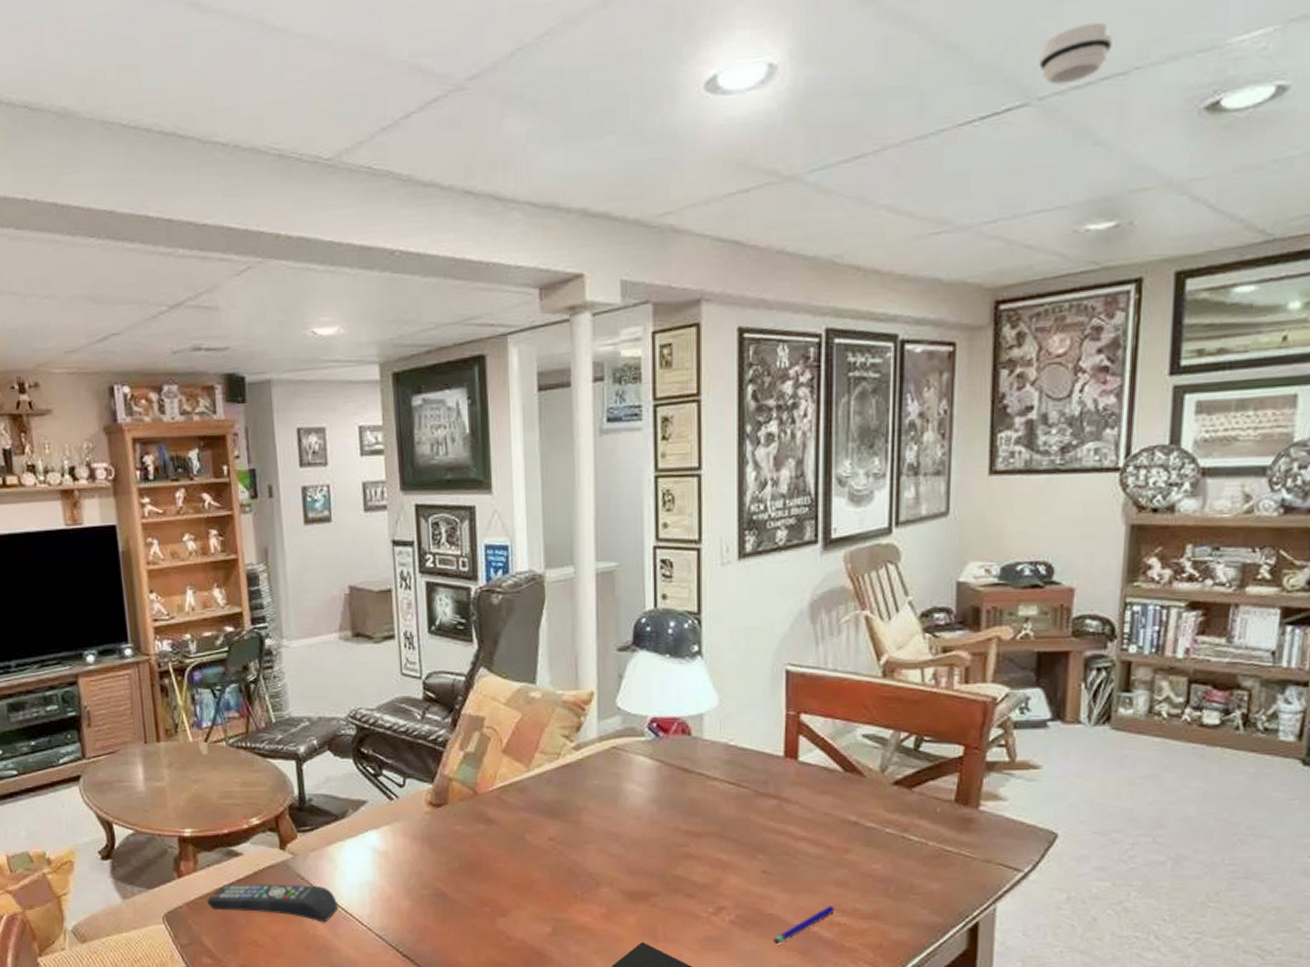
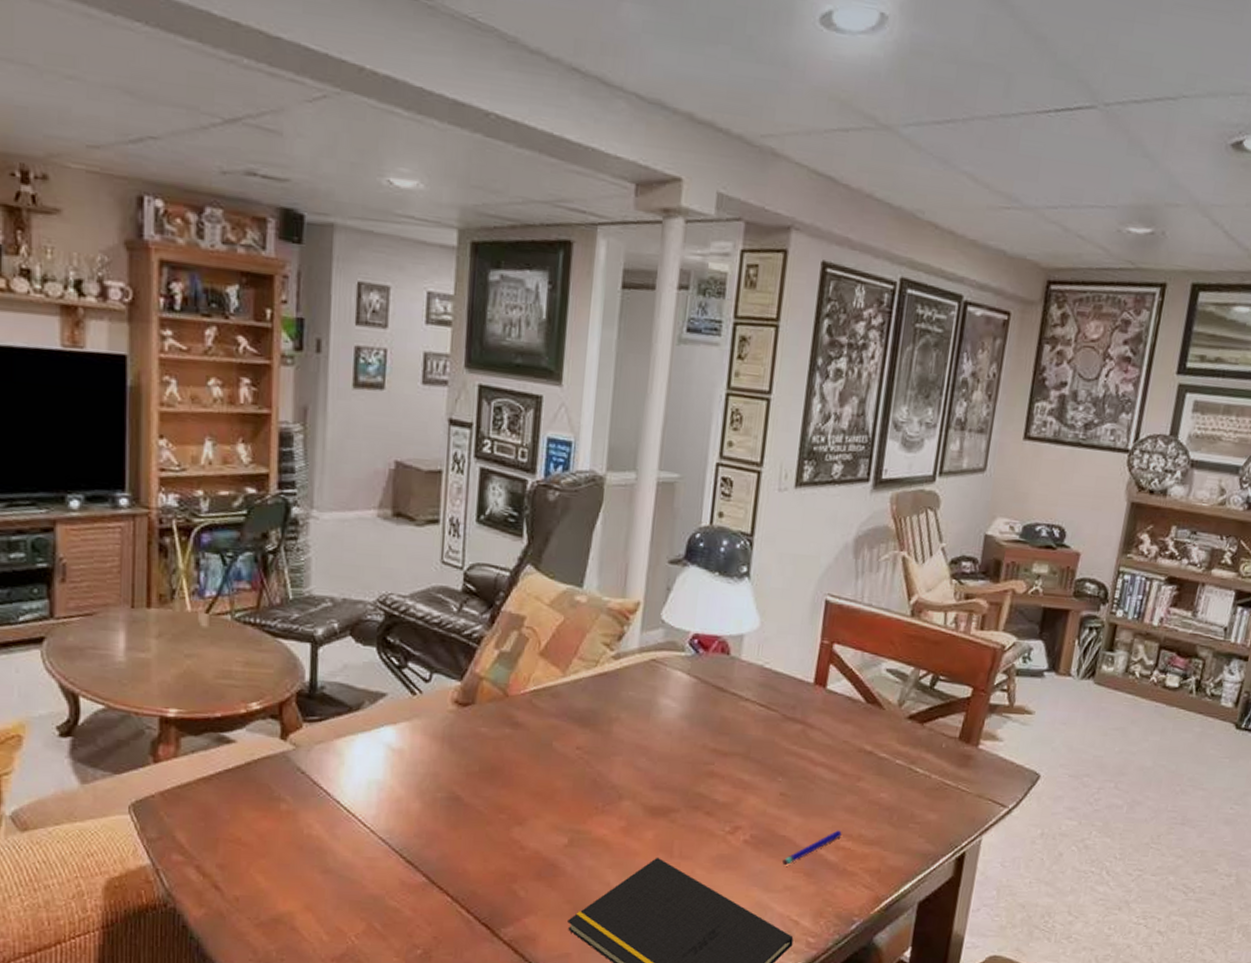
remote control: present [207,885,339,923] -> none [186,774,341,822]
smoke detector: present [1039,22,1114,85] -> none [1109,46,1170,97]

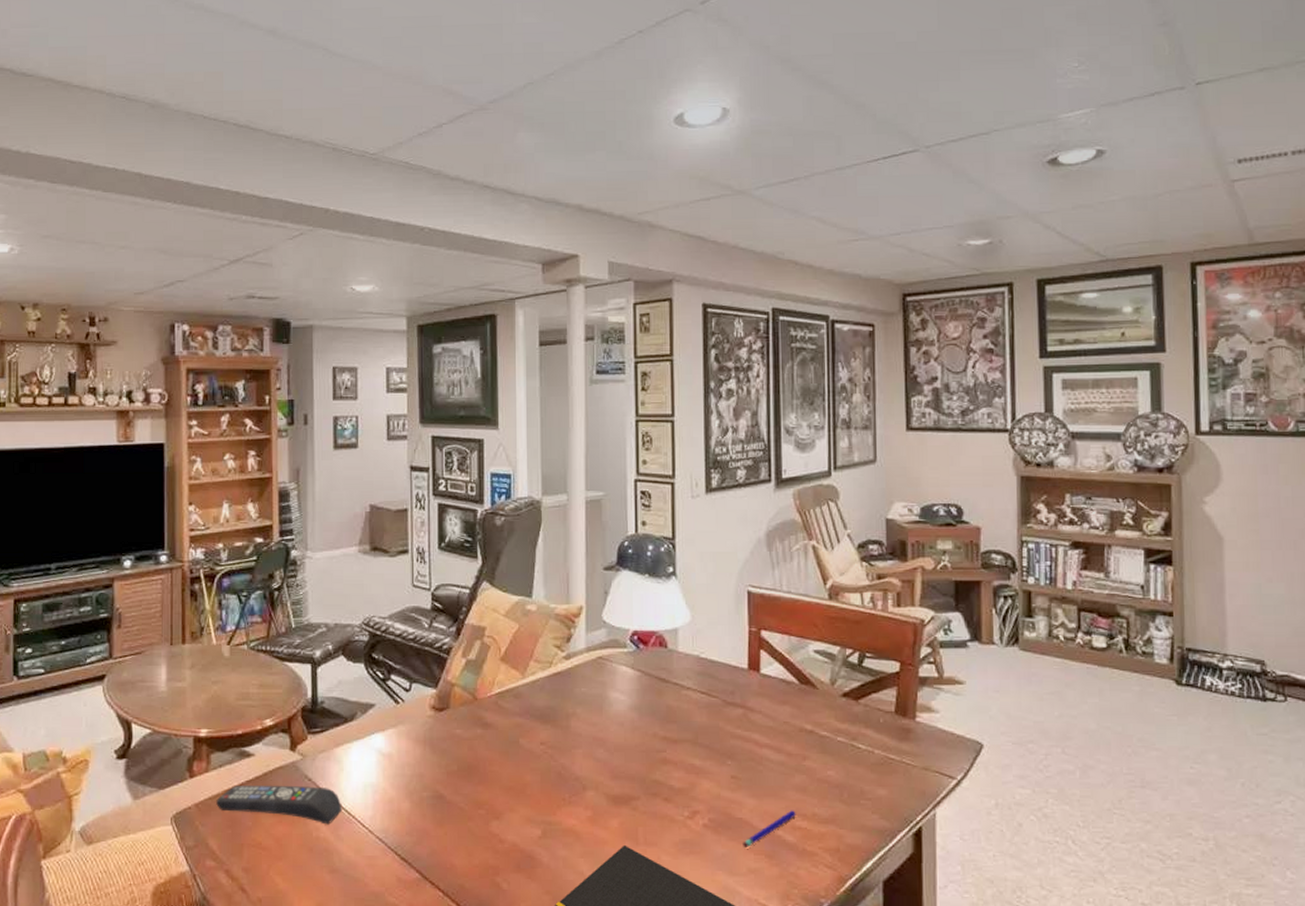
remote control: none [186,774,341,822] -> present [216,786,342,825]

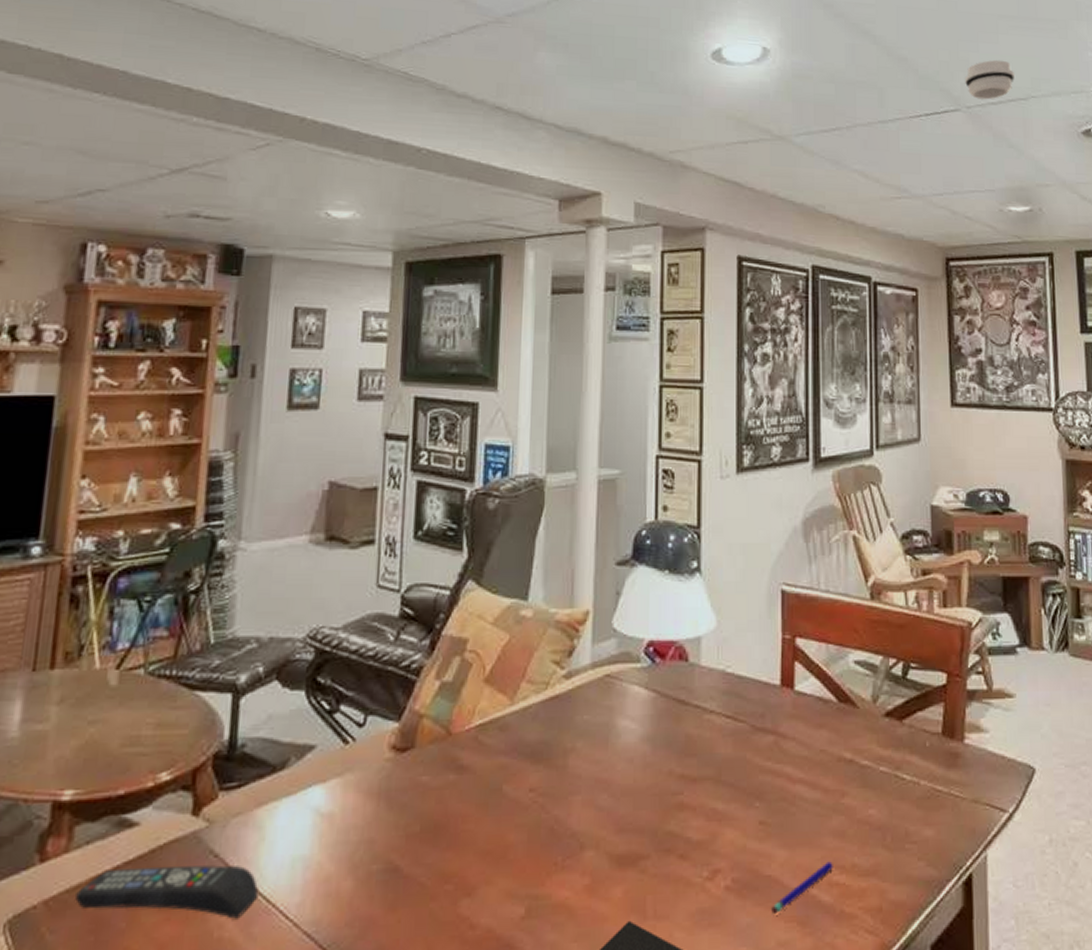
smoke detector: none [924,96,977,138] -> present [965,59,1016,100]

